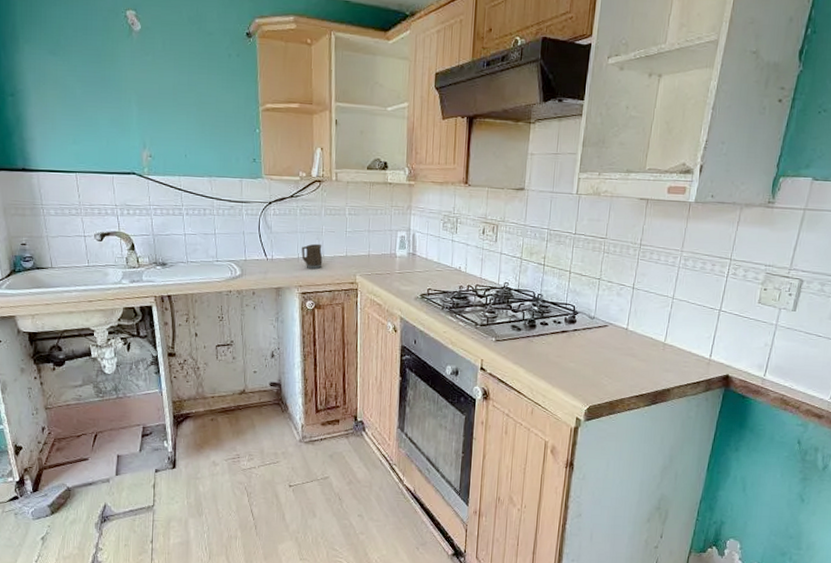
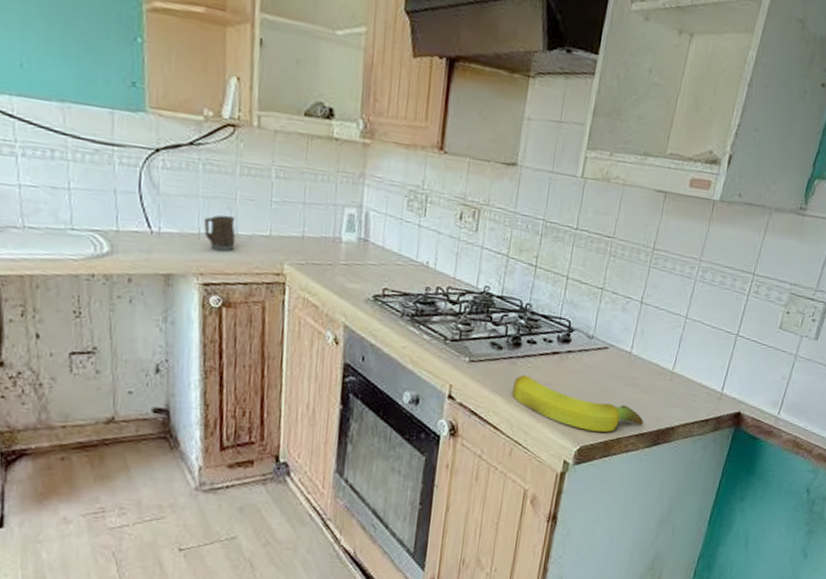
fruit: none [530,349,643,394] -> present [511,374,644,432]

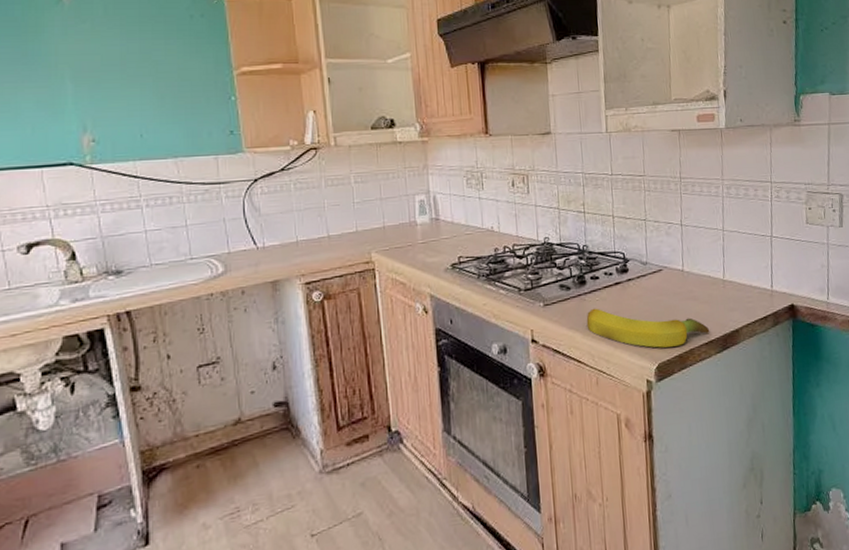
mug: present [204,215,236,252] -> none [300,221,328,253]

